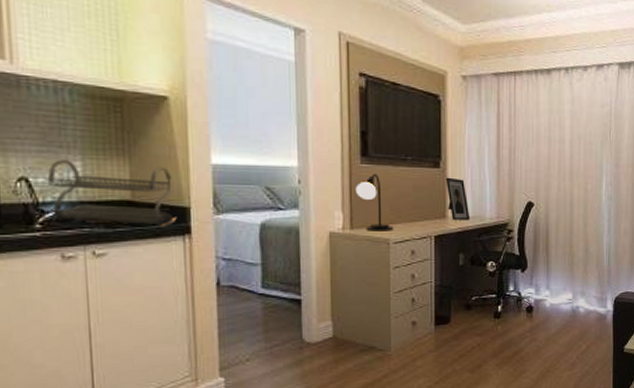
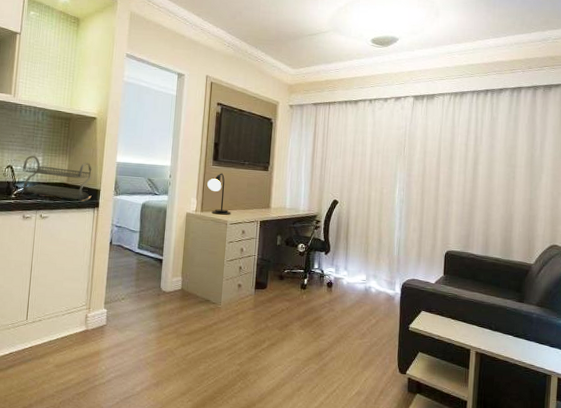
picture frame: present [445,177,470,221] -> none [271,178,288,211]

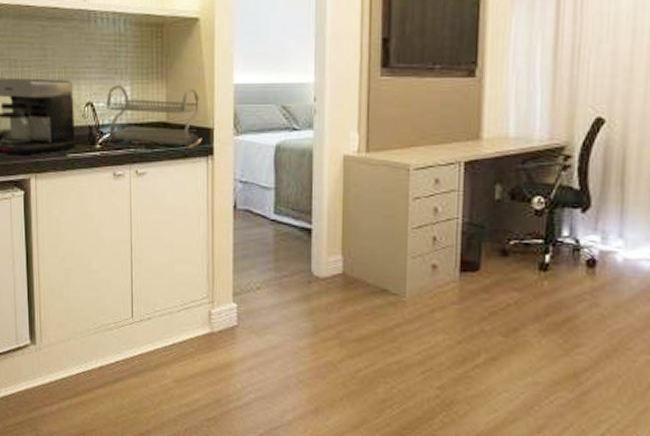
desk lamp: present [207,173,231,215] -> none [374,87,416,155]

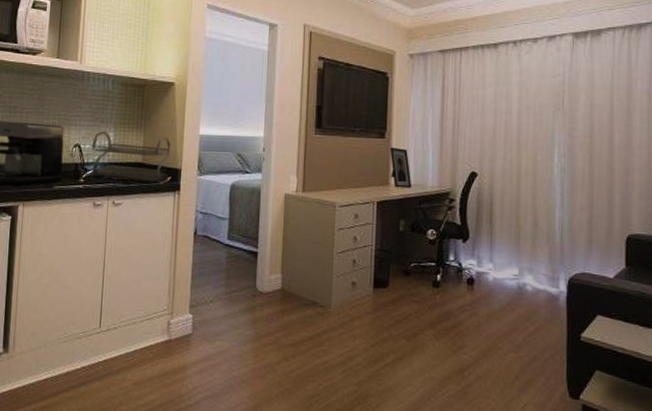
picture frame: none [481,88,513,143] -> present [389,147,412,188]

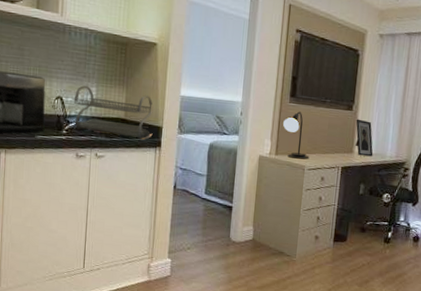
desk lamp: none [309,143,340,196] -> present [283,111,310,160]

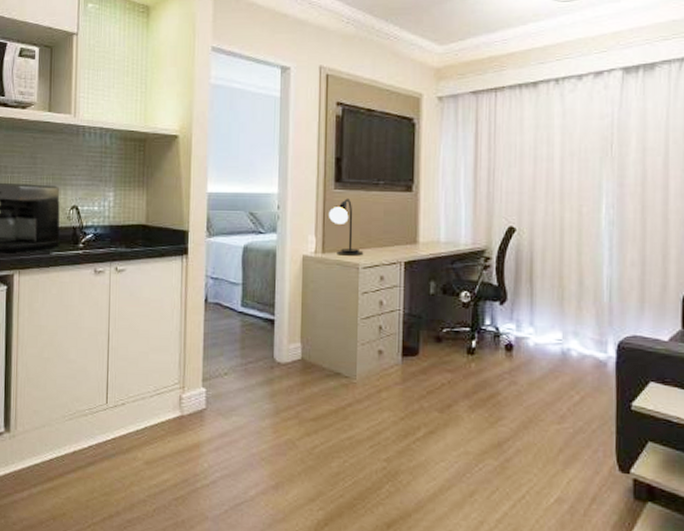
dish rack: present [72,85,154,141] -> none [88,191,178,248]
picture frame: present [355,119,373,157] -> none [417,201,443,247]

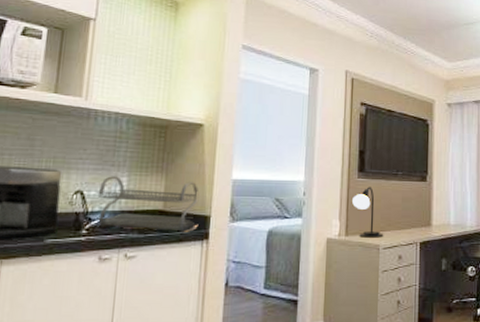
dish rack: none [88,191,178,248] -> present [96,176,200,233]

